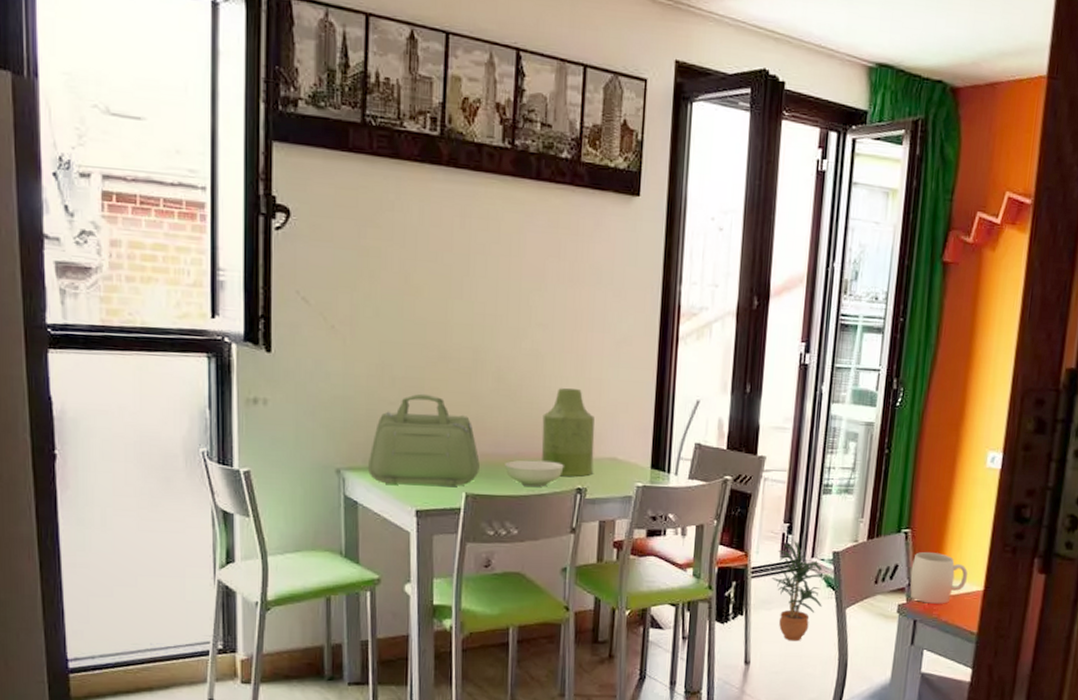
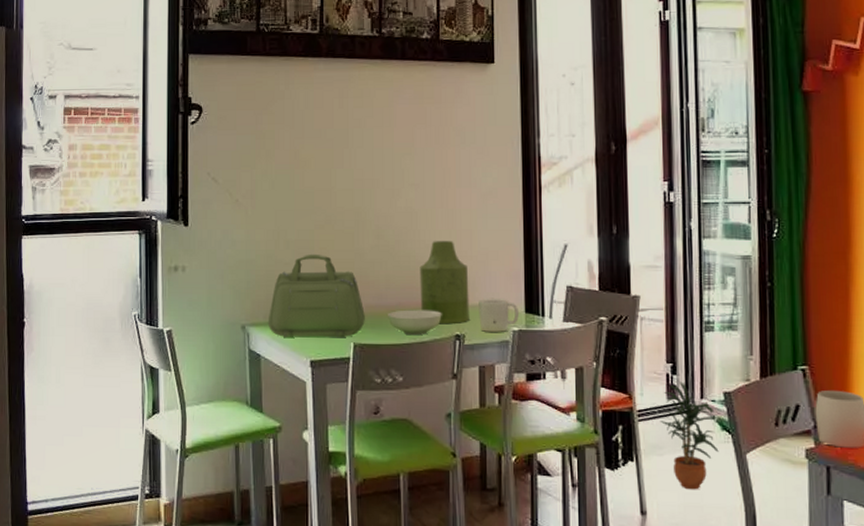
mug: none [602,452,644,487] -> present [478,299,519,332]

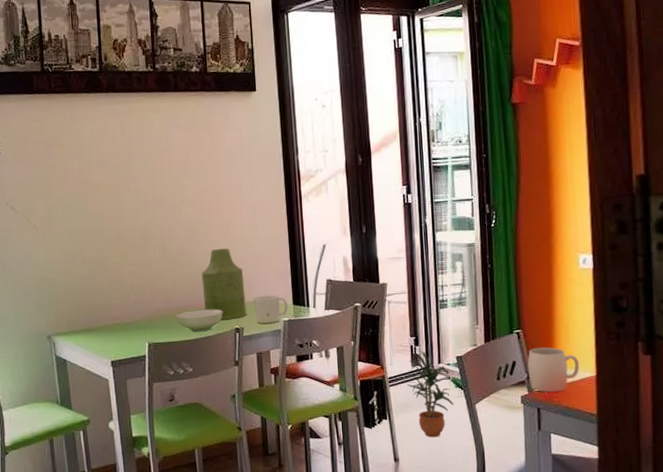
handbag: present [267,253,365,339] -> none [70,268,157,344]

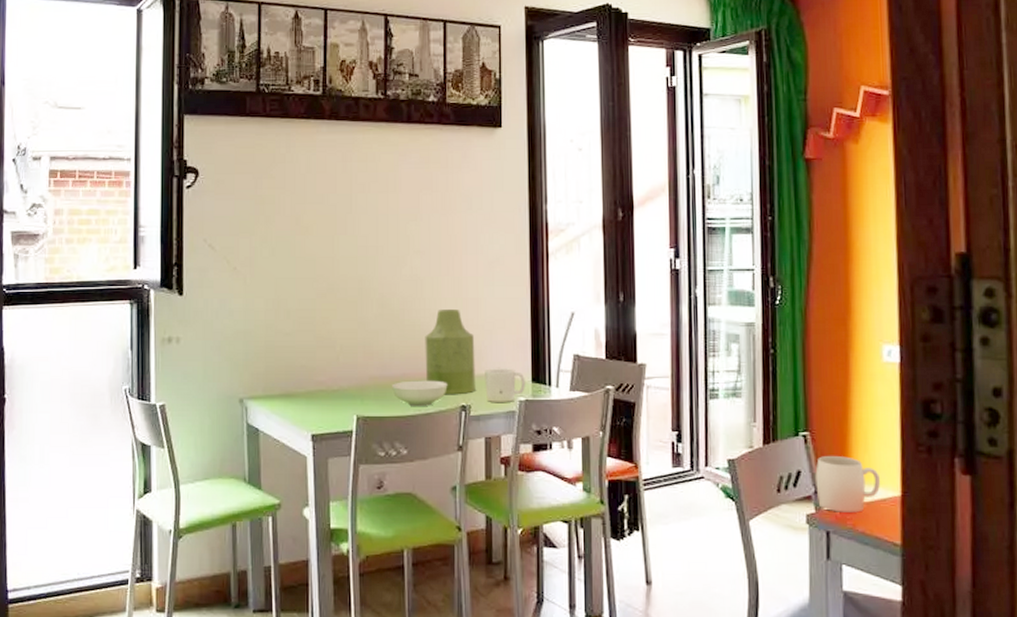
potted plant: present [407,351,455,438] -> none [665,450,725,558]

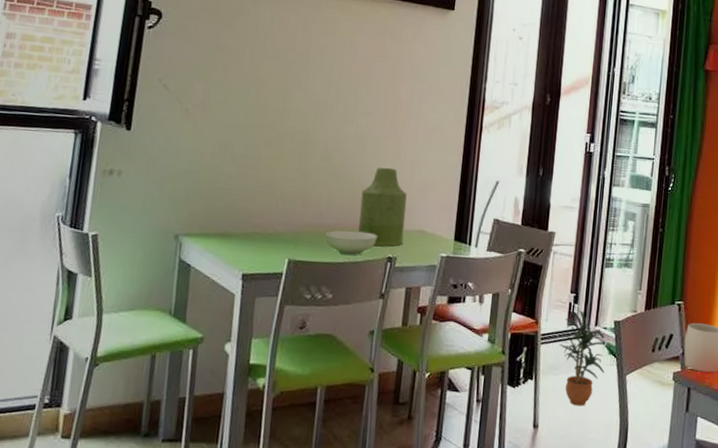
mug: present [485,368,525,402] -> none [411,225,449,257]
potted plant: none [665,450,725,558] -> present [559,310,609,406]

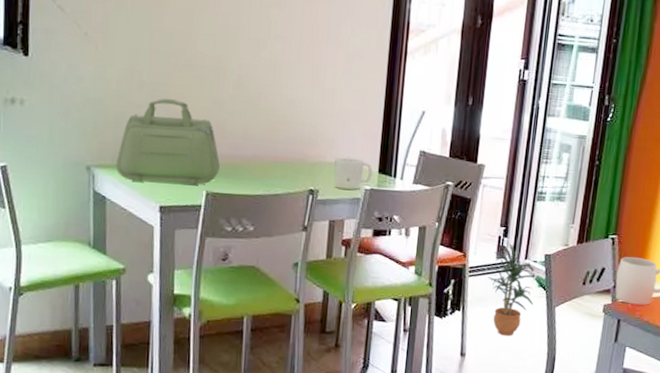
handbag: none [203,169,303,254] -> present [115,98,220,186]
bowl: present [325,230,378,255] -> none [243,162,298,187]
vase: present [358,167,407,247] -> none [277,96,327,180]
mug: none [411,225,449,257] -> present [333,157,373,190]

